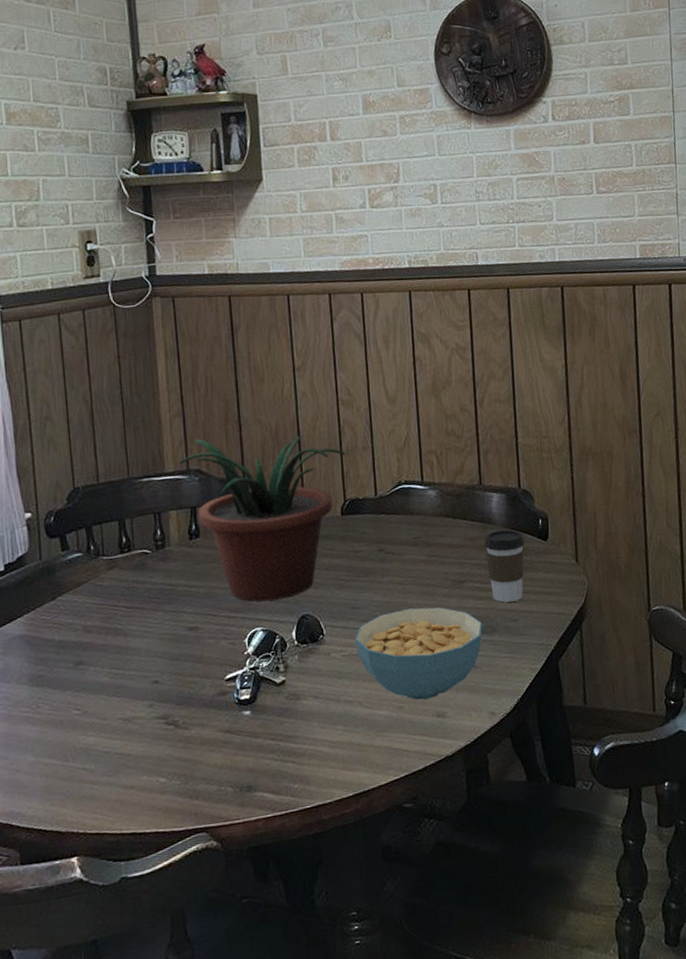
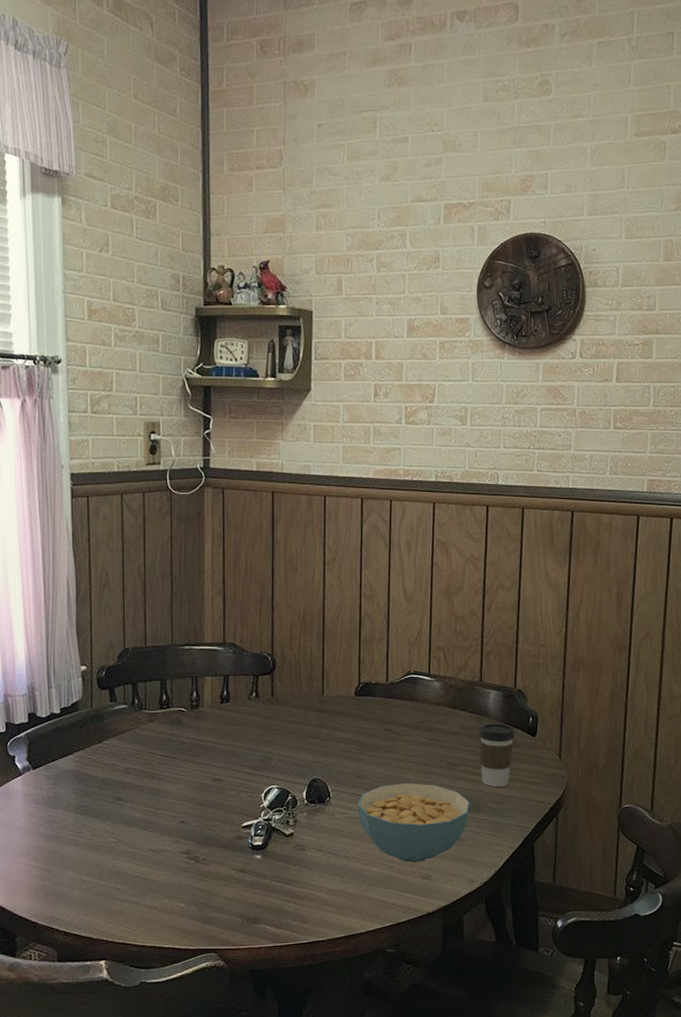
potted plant: present [179,436,346,602] -> none [217,616,364,763]

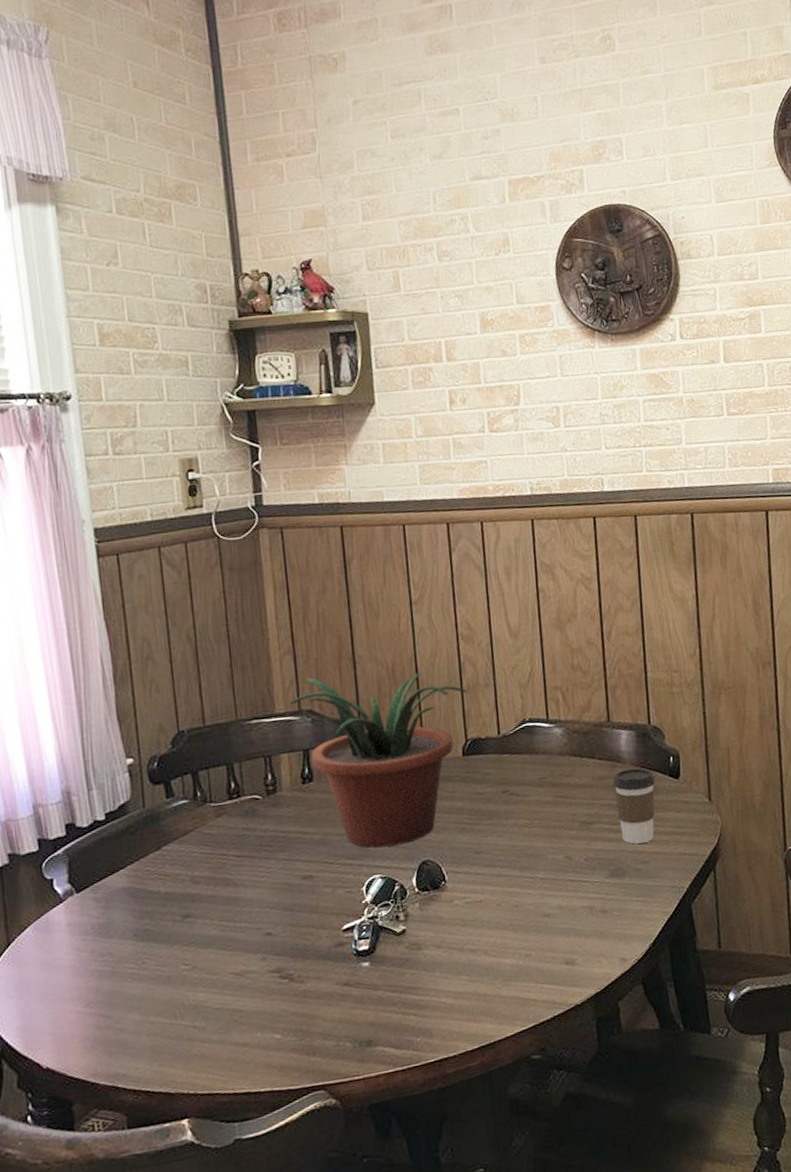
potted plant: none [217,616,364,763] -> present [290,673,467,848]
cereal bowl: present [357,783,470,863] -> none [478,850,612,948]

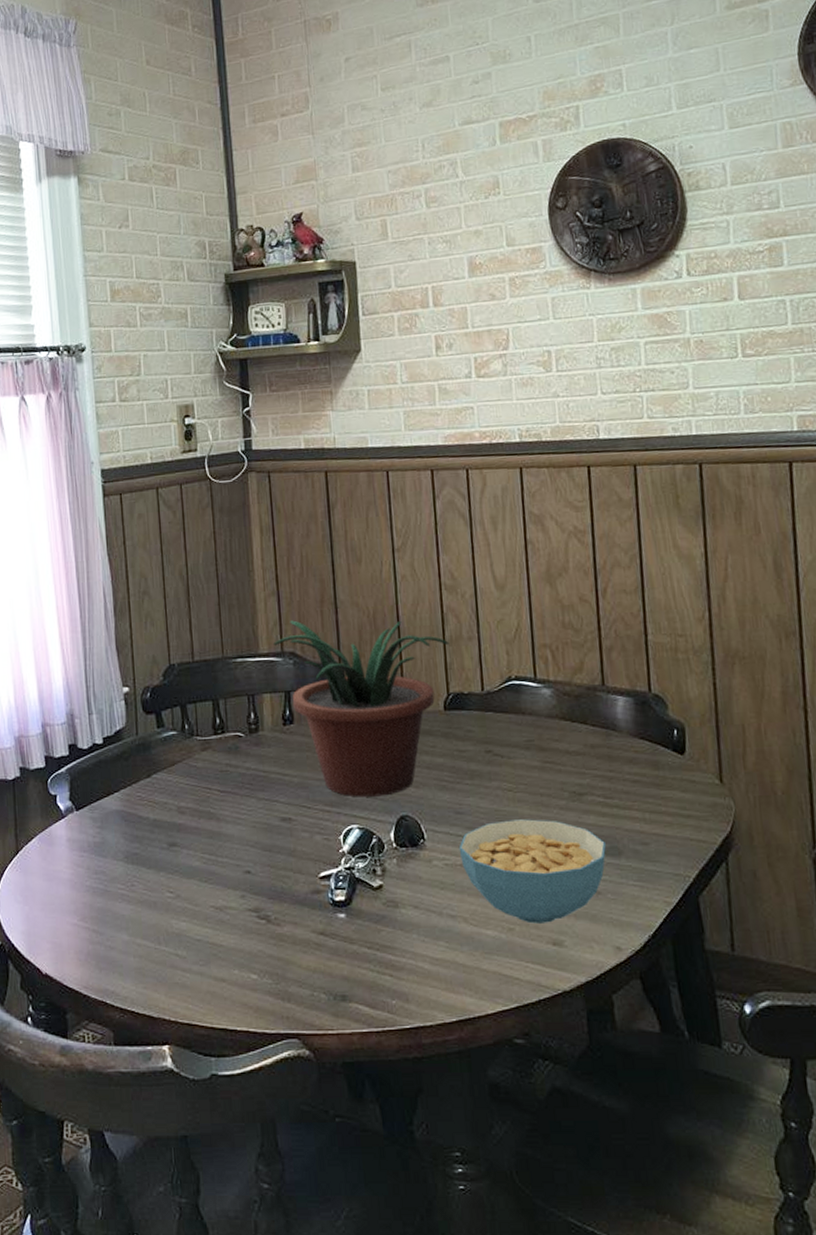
cereal bowl: none [478,850,612,948] -> present [459,819,606,924]
coffee cup: present [613,767,655,844] -> none [607,738,657,822]

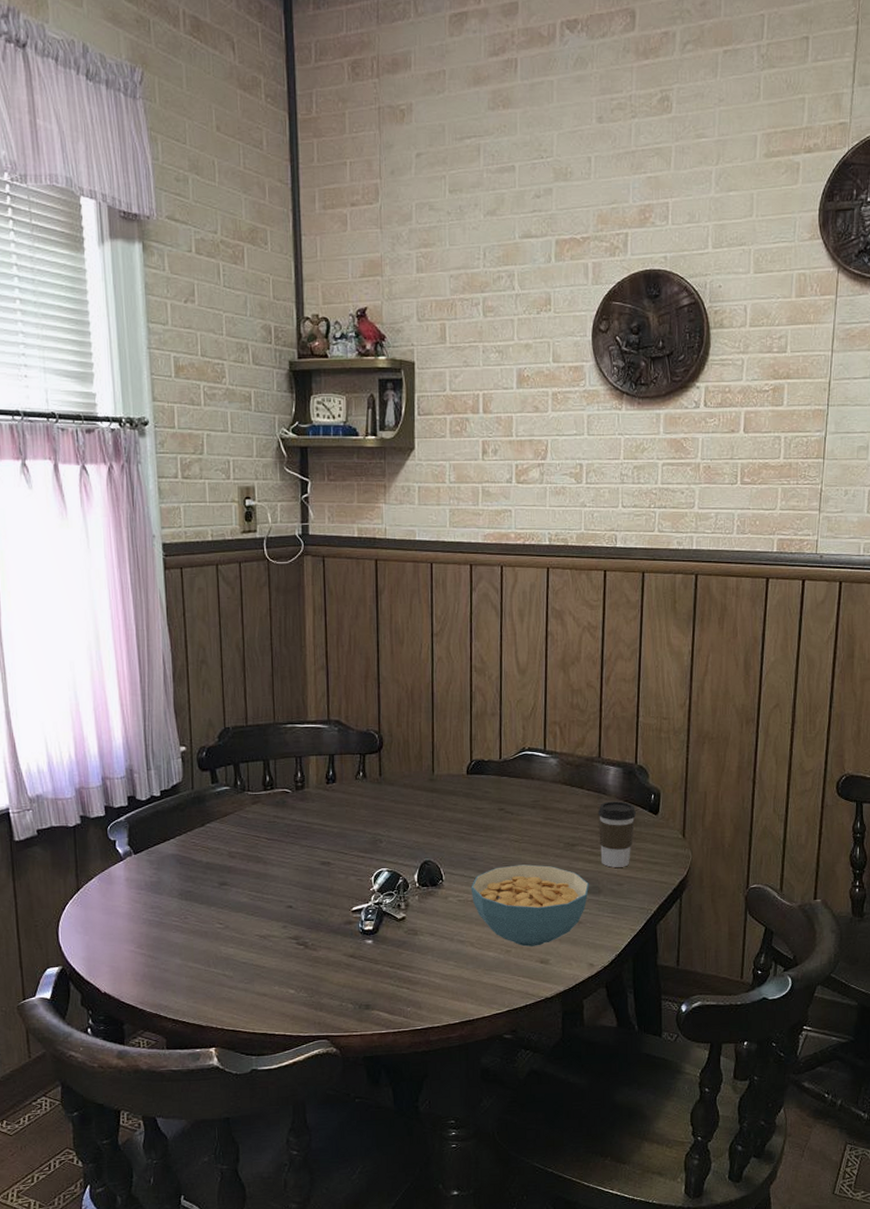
potted plant: present [274,620,450,797] -> none [321,692,475,845]
coffee cup: none [607,738,657,822] -> present [598,801,636,868]

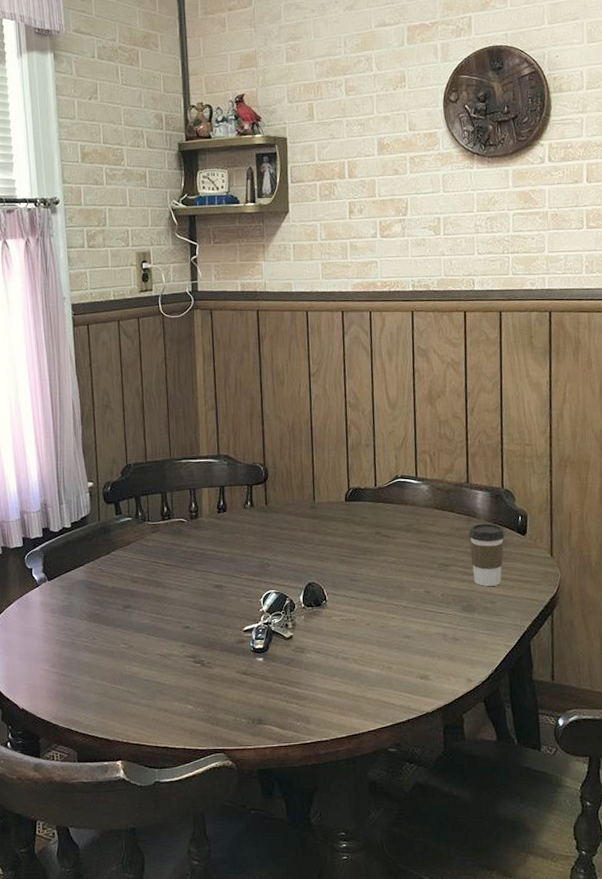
cereal bowl: present [471,864,589,947] -> none [352,584,464,663]

